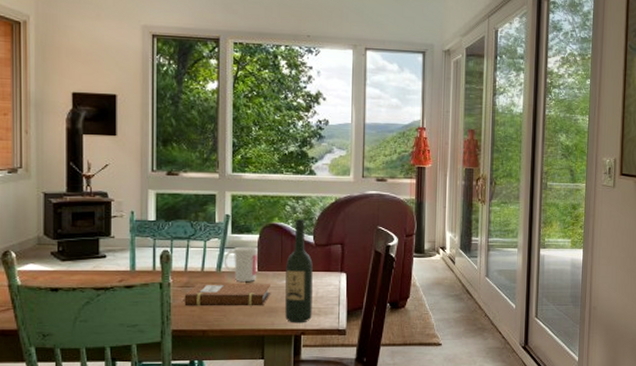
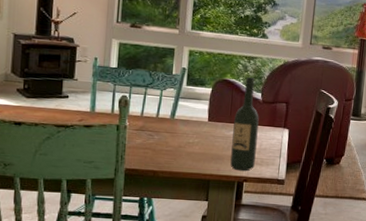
notebook: present [183,284,271,307] -> none [137,128,219,153]
mug: present [223,246,258,281] -> none [177,97,210,130]

